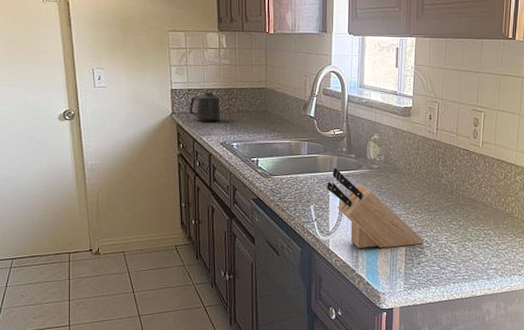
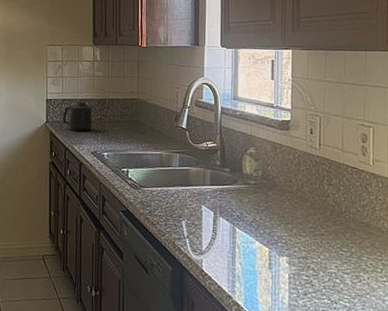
knife block: present [326,167,424,248] -> none [199,181,310,274]

